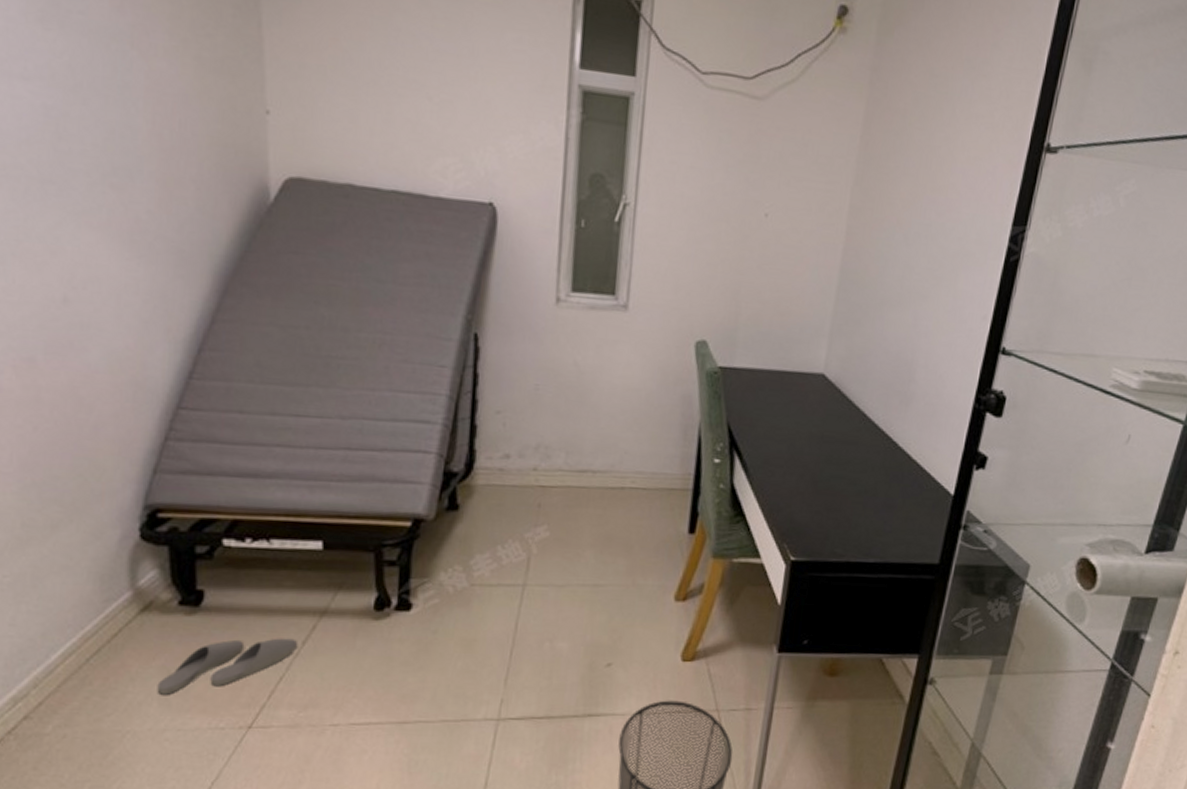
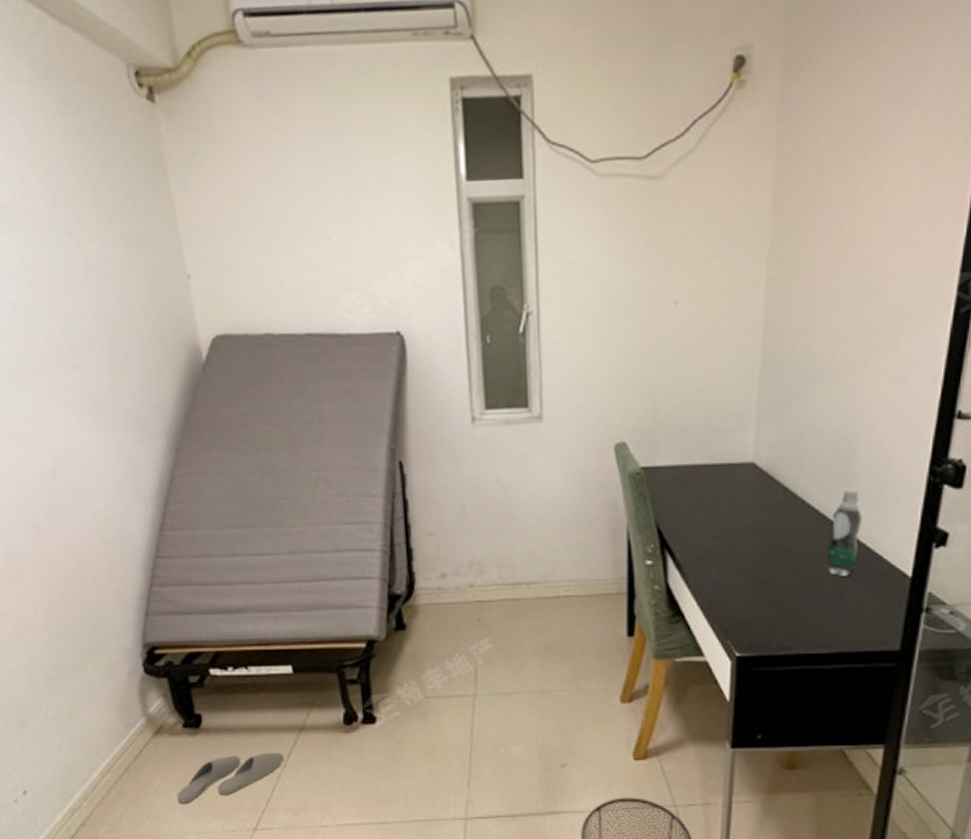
bottle: none [880,408,916,491] -> present [826,489,862,578]

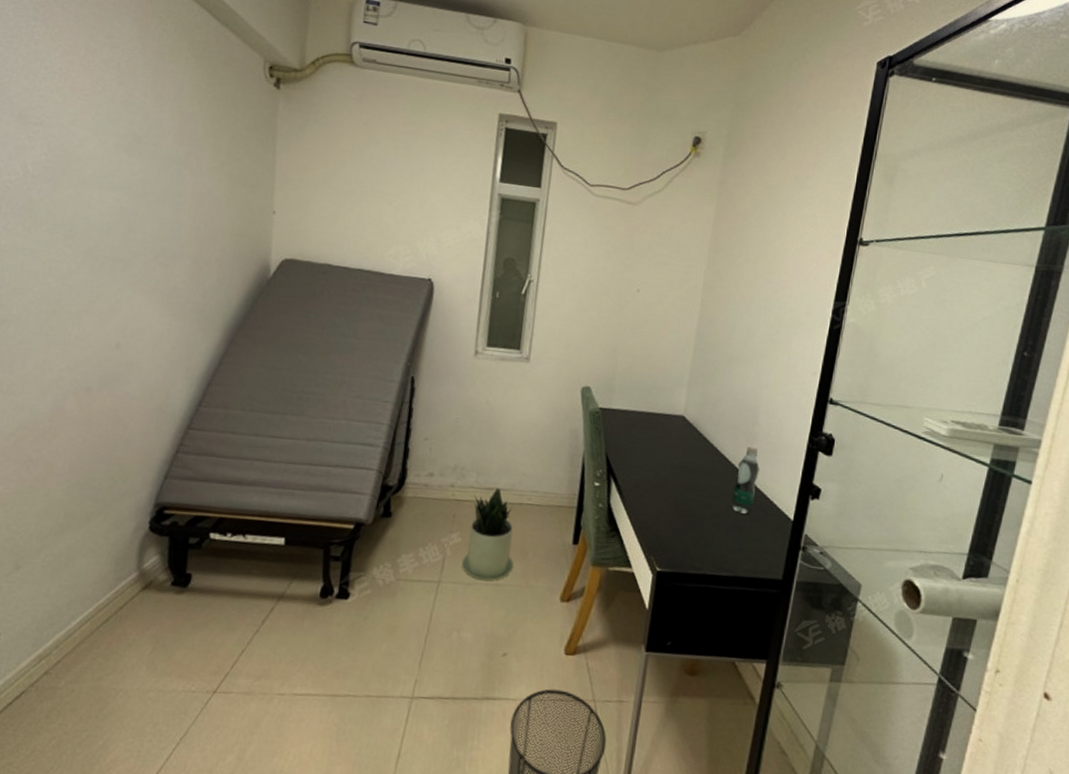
slippers: present [176,752,284,803] -> none [147,616,259,660]
planter: none [497,581,559,689] -> present [461,487,514,582]

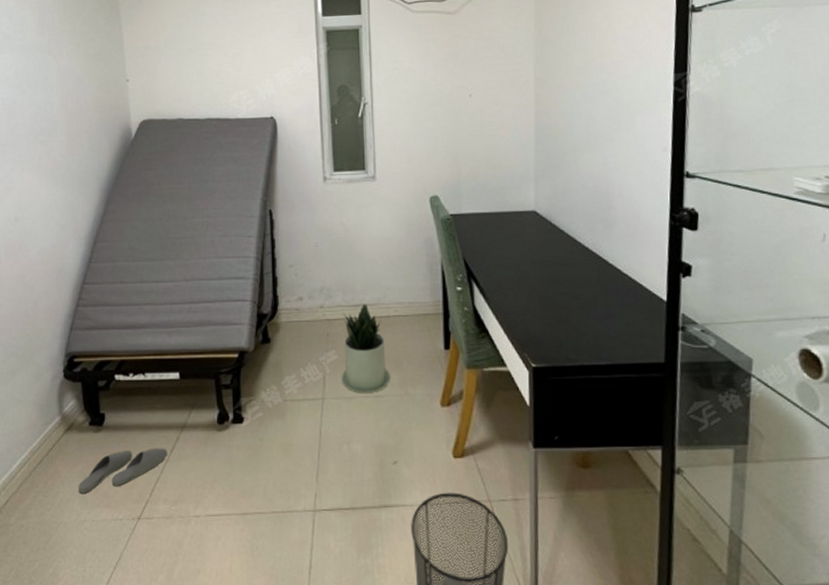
slippers: none [147,616,259,660] -> present [78,448,168,494]
bottle: present [731,445,760,515] -> none [598,231,623,301]

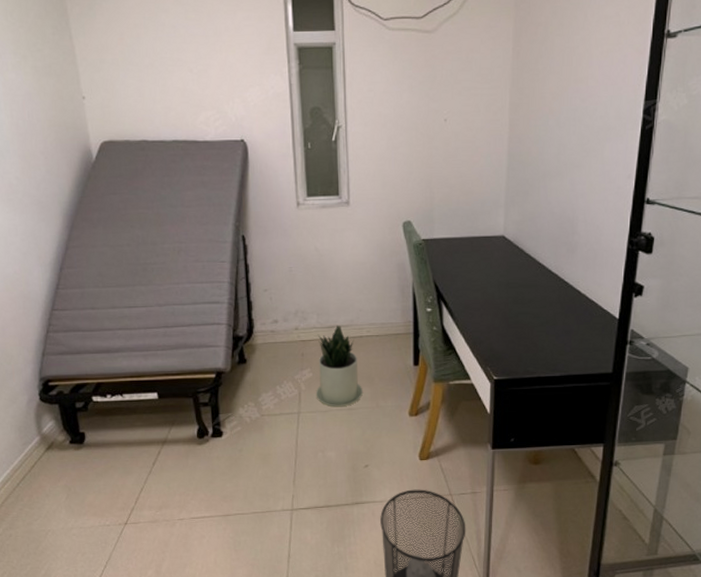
slippers: present [78,448,168,494] -> none [63,461,150,505]

